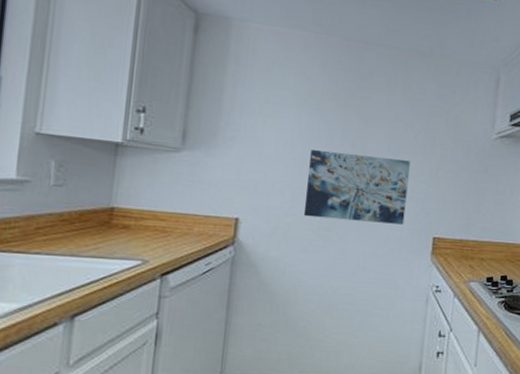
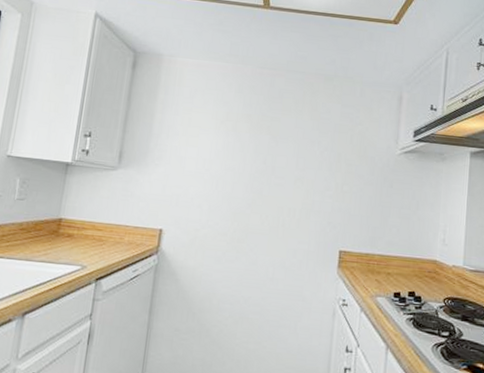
wall art: present [303,150,410,225] -> none [218,167,317,238]

